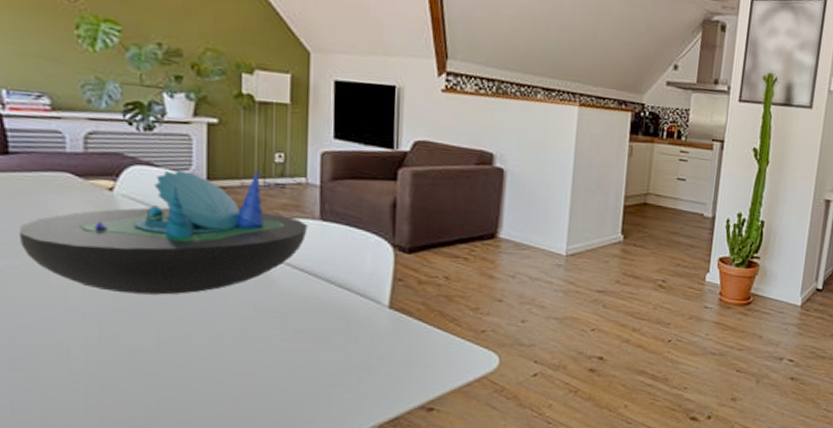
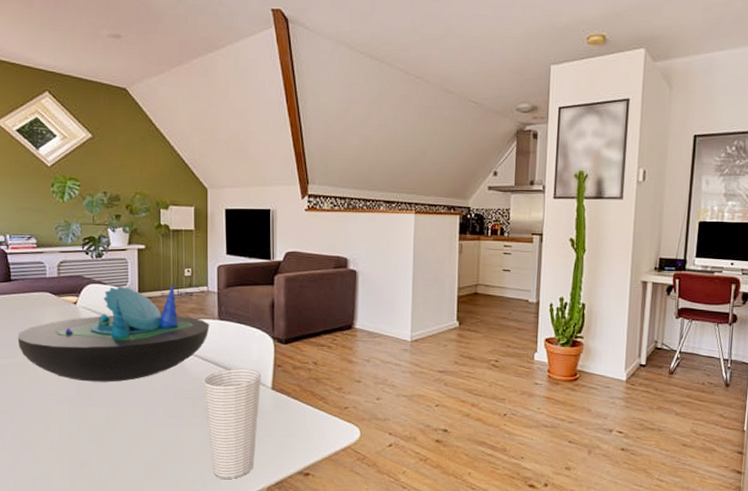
cup: none [296,281,376,416] -> present [203,368,261,479]

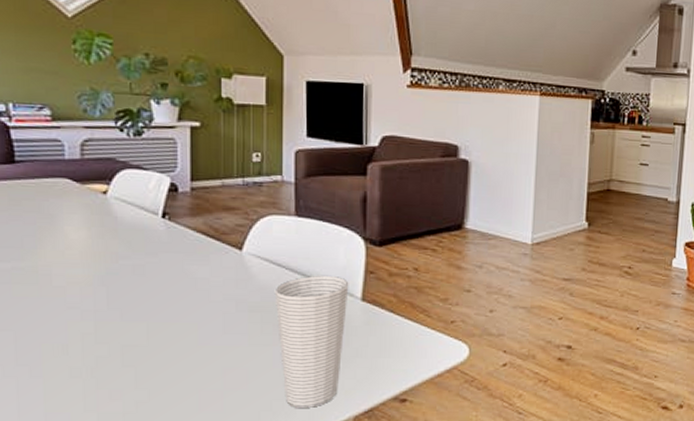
decorative bowl: present [17,283,210,382] -> none [23,171,284,292]

